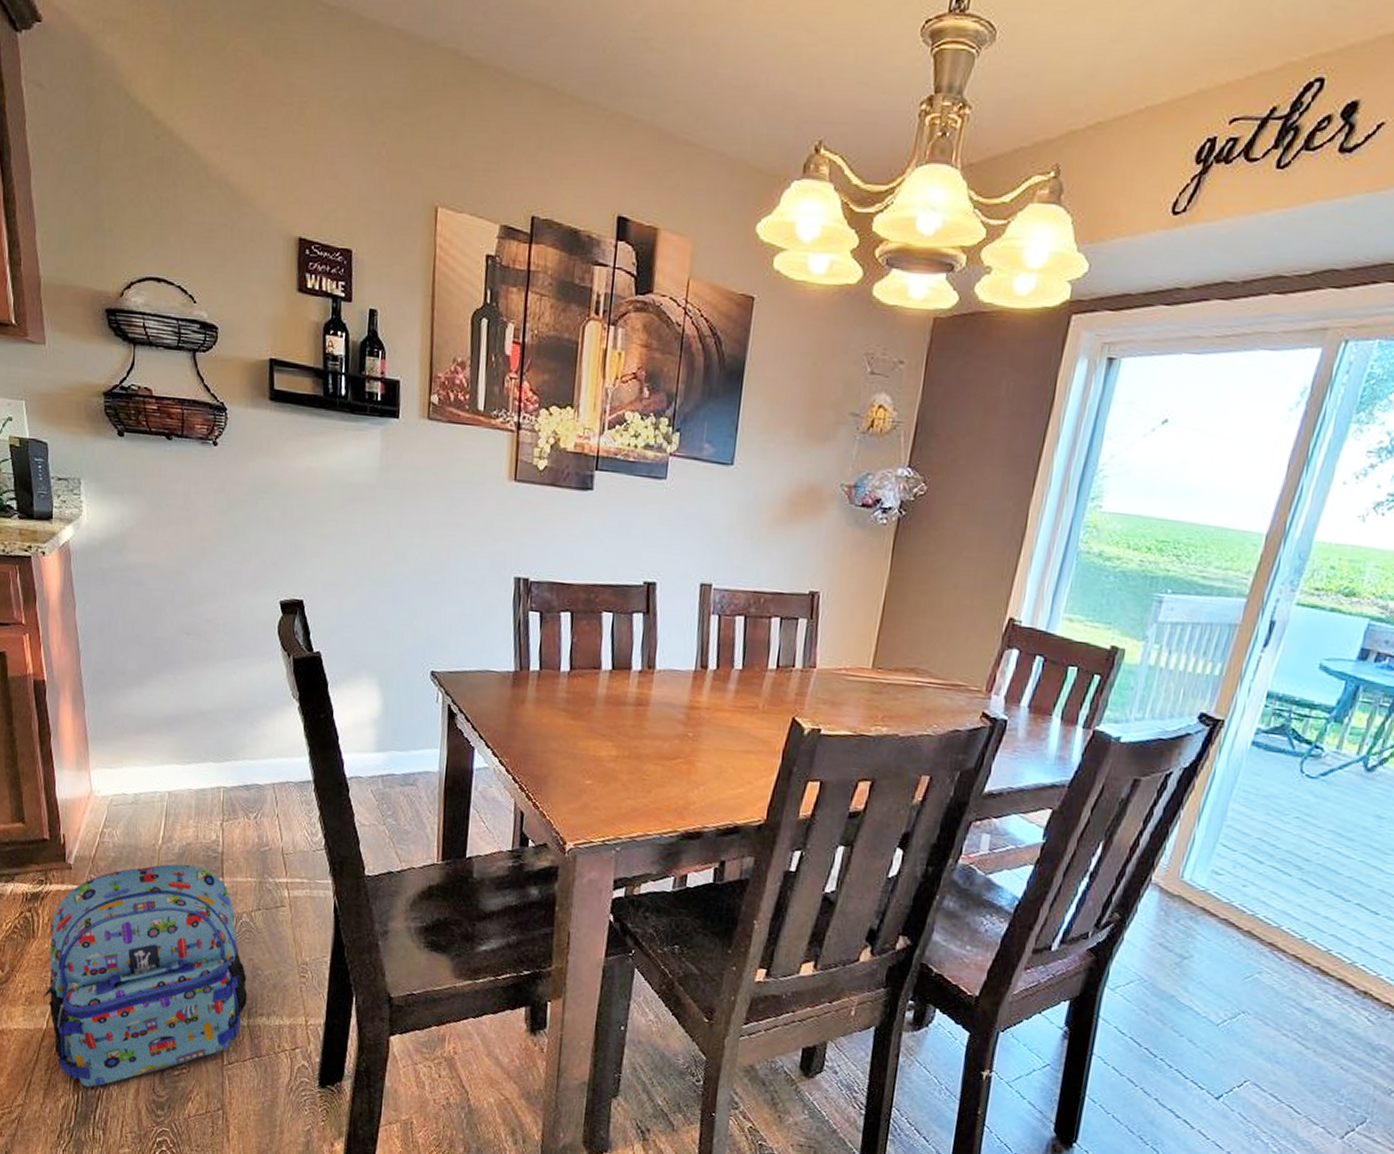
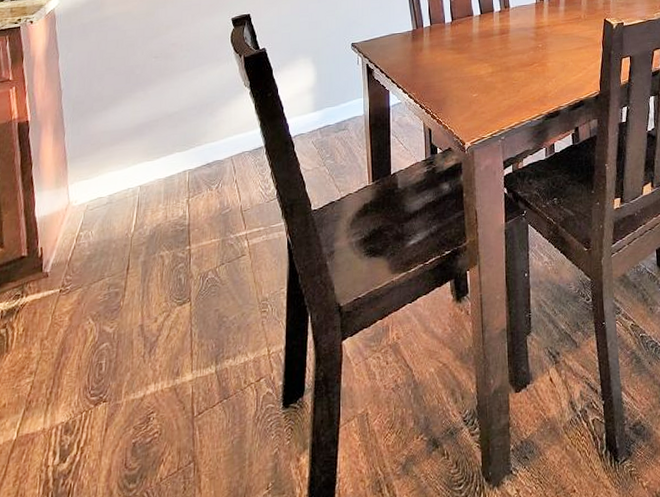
backpack: present [42,864,248,1088] -> none [14,242,215,486]

